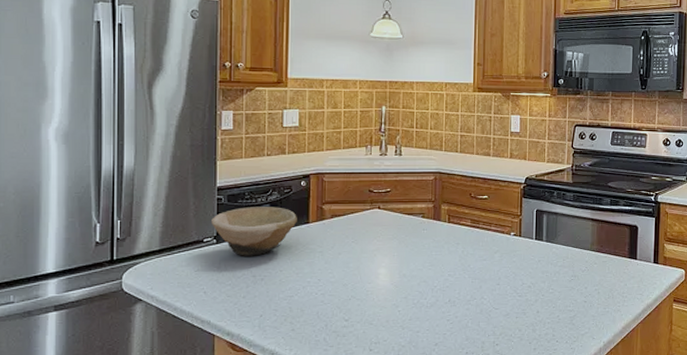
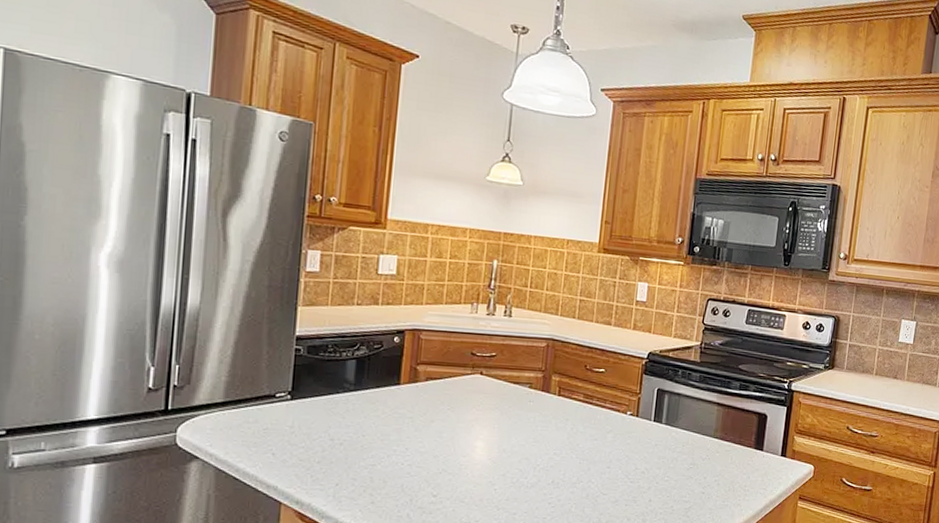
bowl: present [211,207,297,256] -> none [286,361,387,417]

